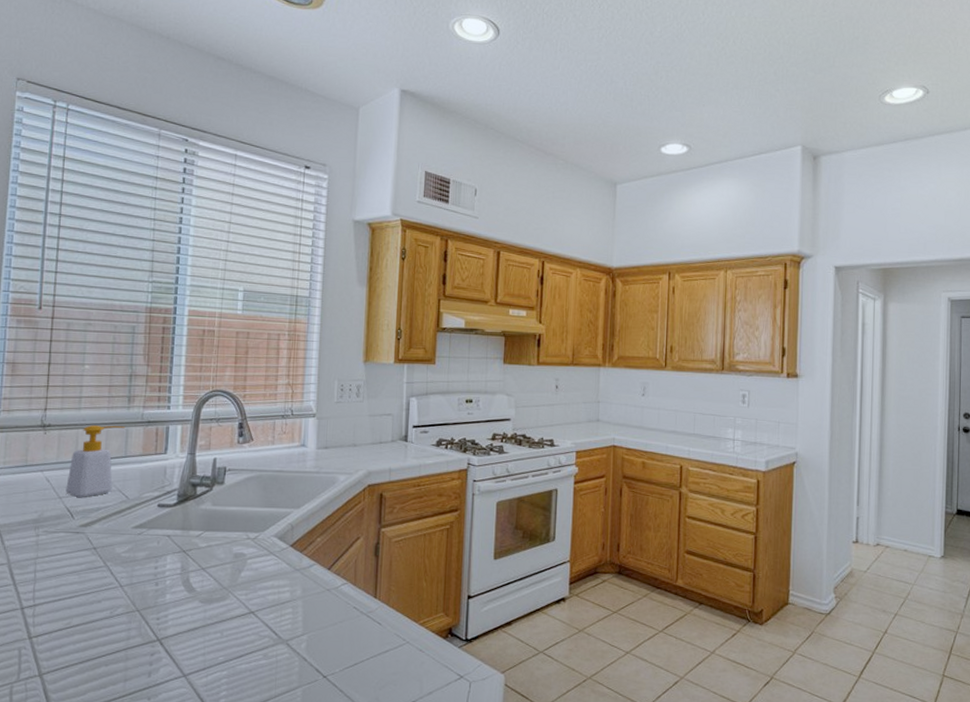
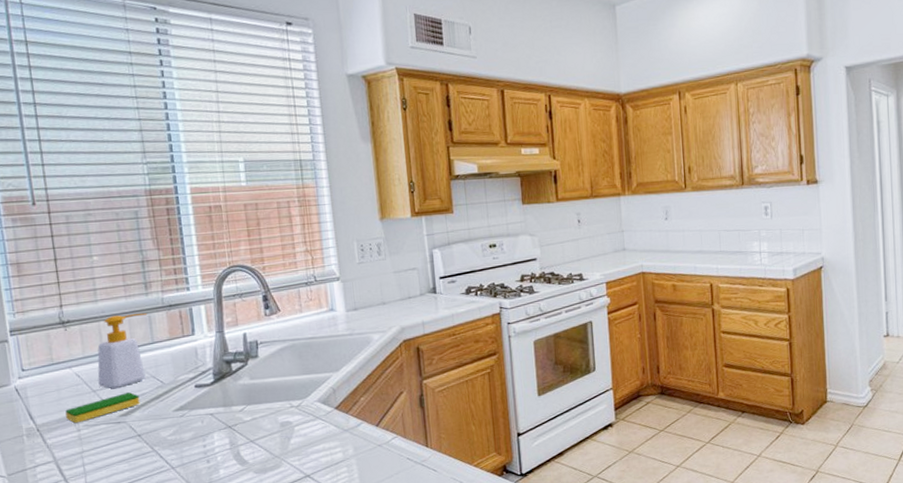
dish sponge: none [28,503,102,528] -> present [65,392,140,424]

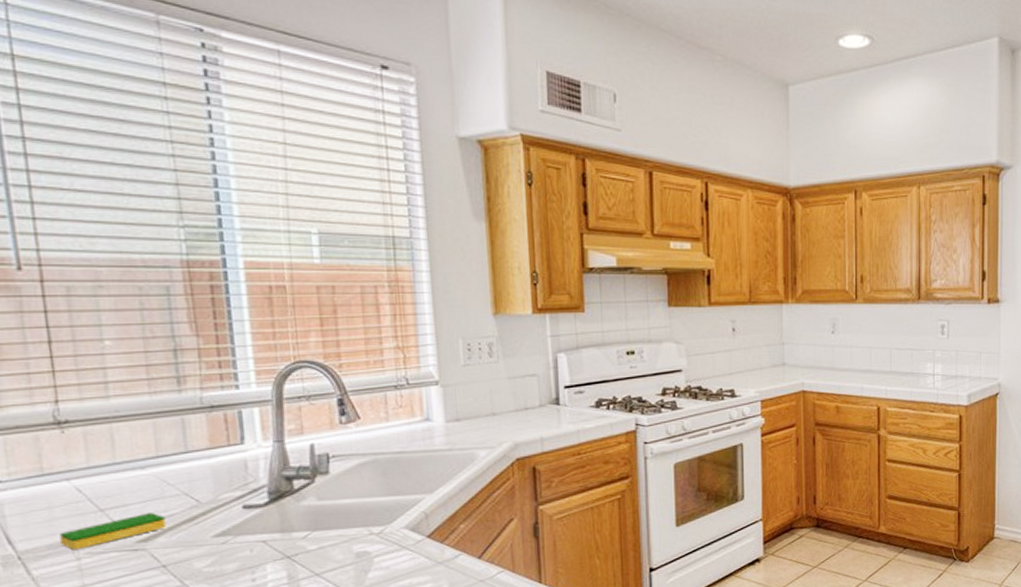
soap bottle: present [97,313,148,389] -> none [107,414,180,508]

